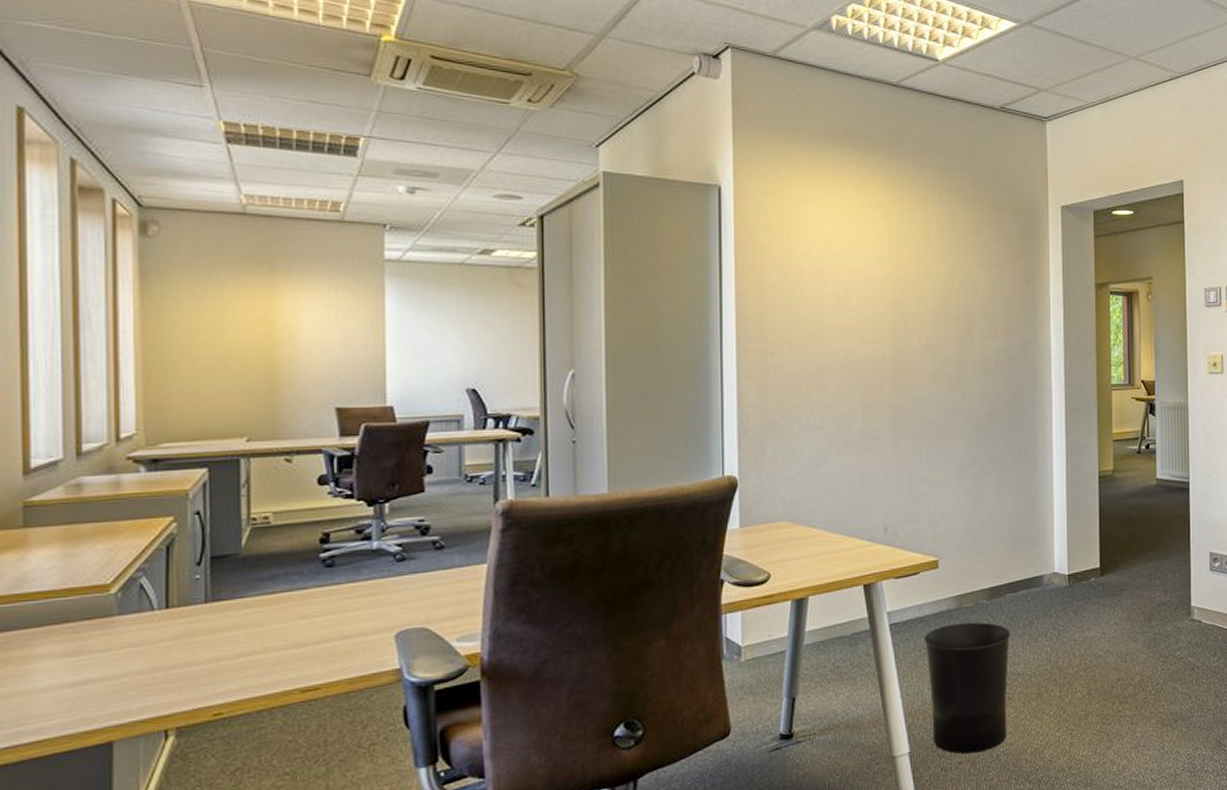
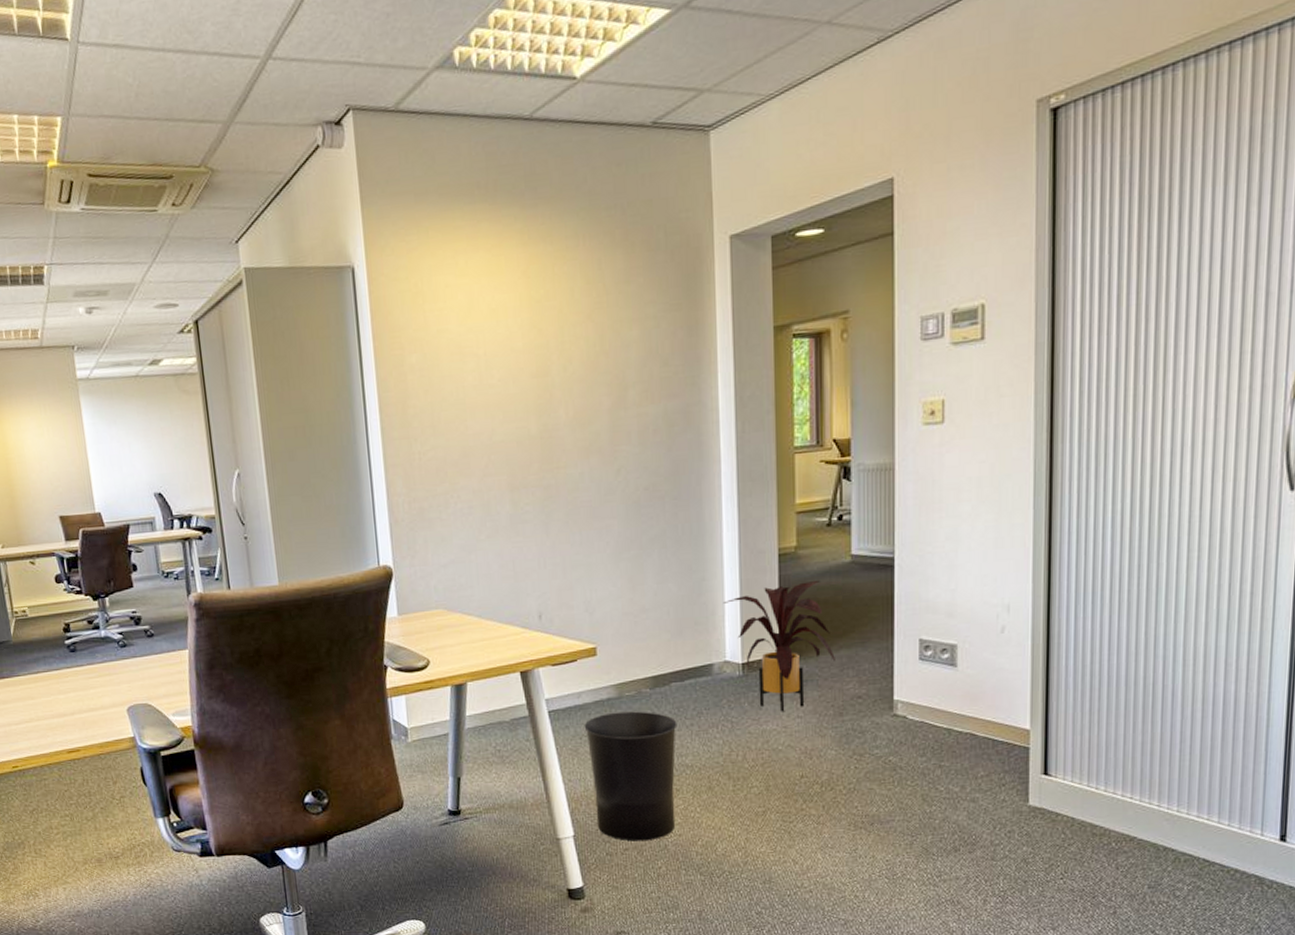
house plant: none [1052,501,1145,620] -> present [722,581,835,712]

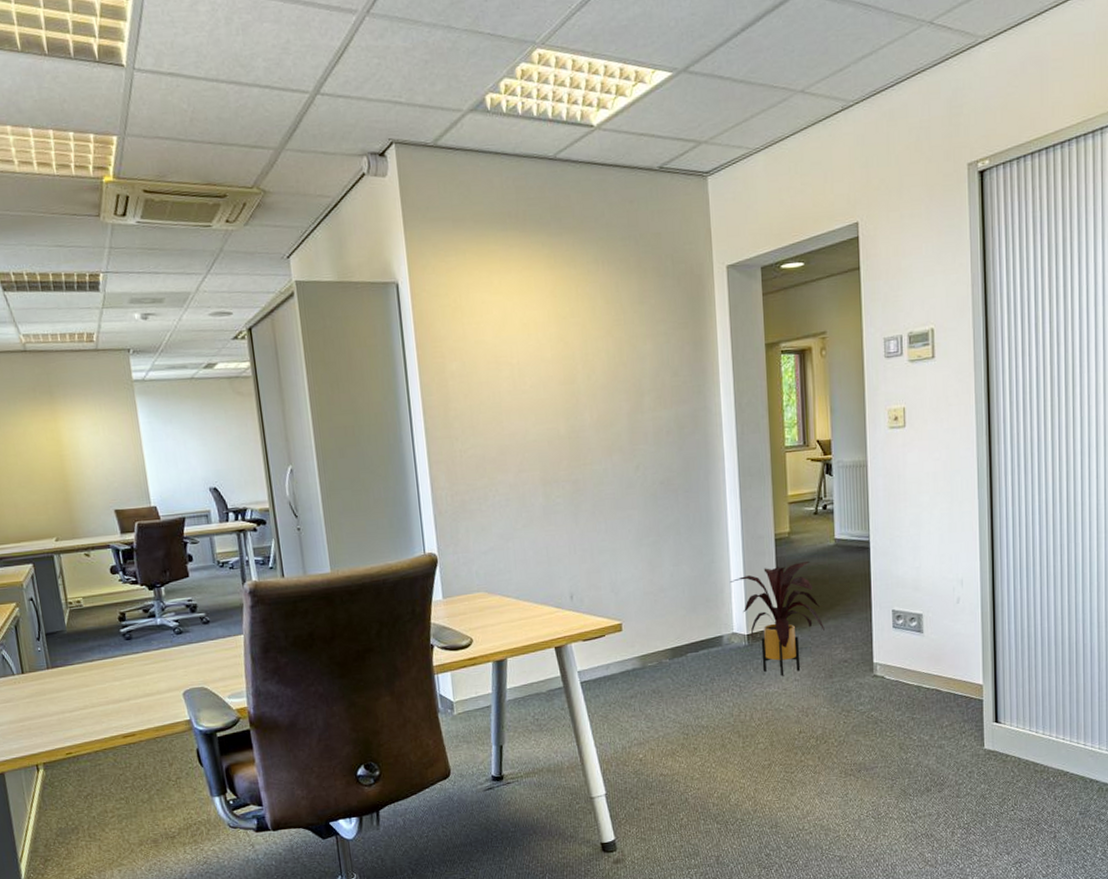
waste bin: present [584,711,677,841] -> none [612,679,694,797]

